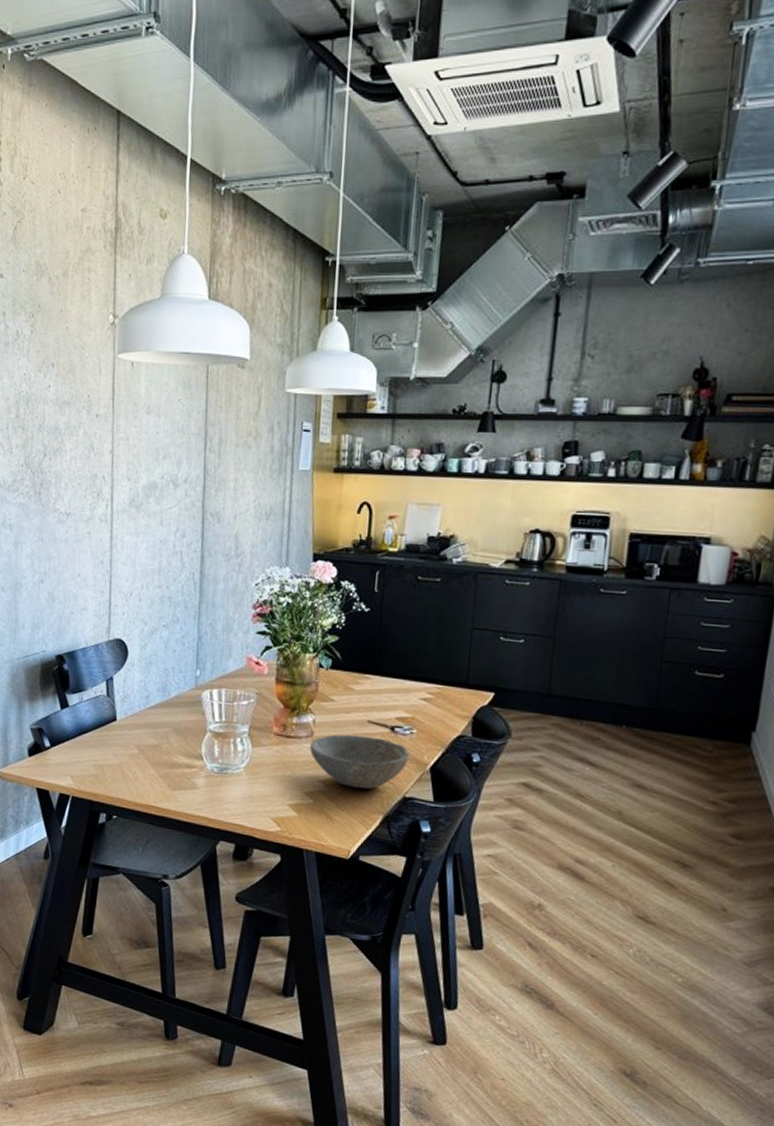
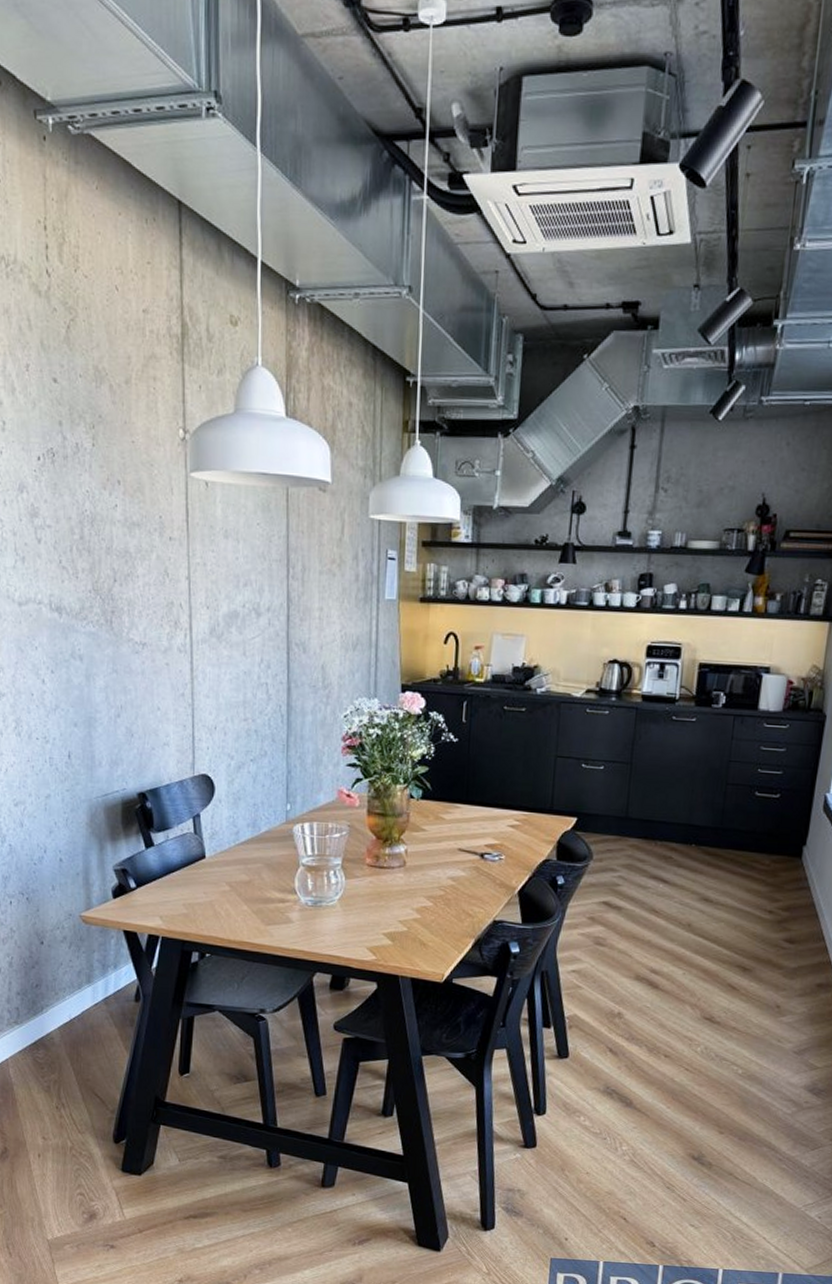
bowl: present [310,734,410,789] -> none [403,863,499,915]

